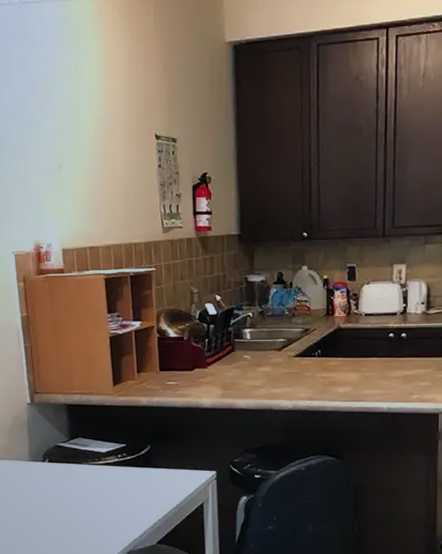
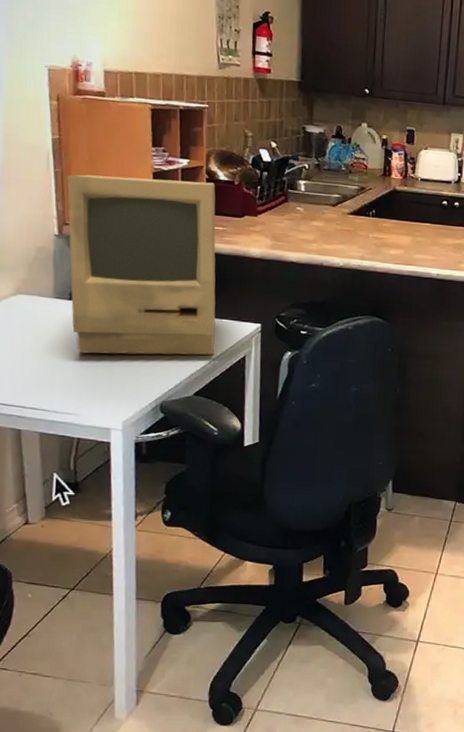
computer monitor: none [35,340,173,510] -> present [67,174,216,355]

